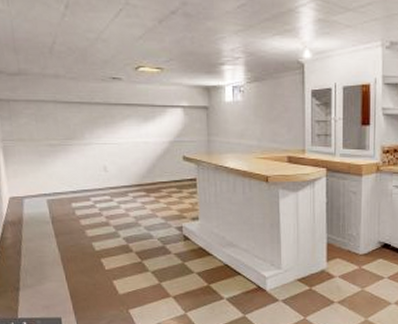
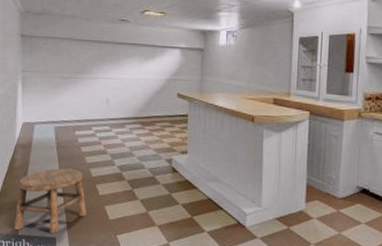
stool: none [11,244,93,315] -> present [14,168,86,234]

